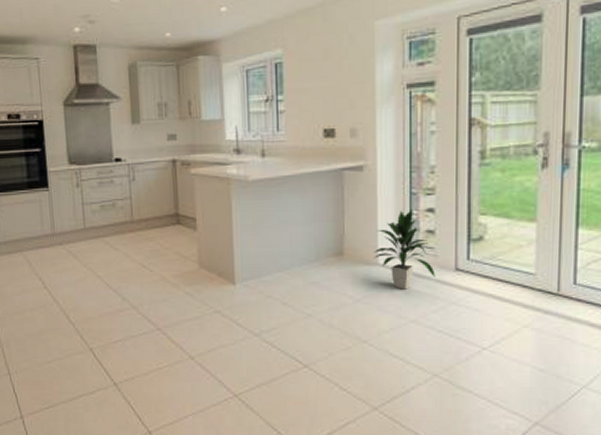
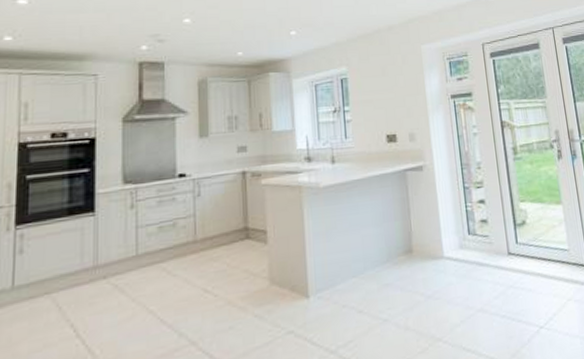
indoor plant: present [373,210,435,290] -> none [438,202,493,280]

